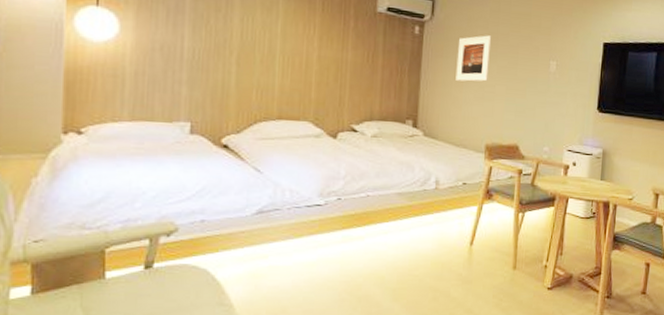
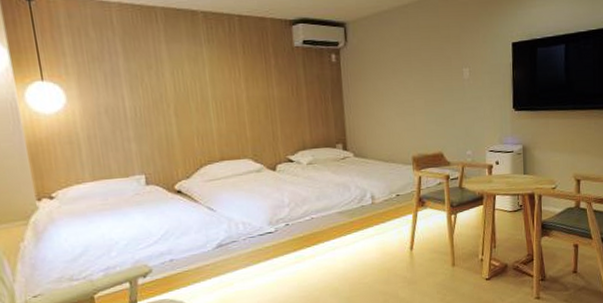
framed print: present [455,35,492,82] -> none [374,52,406,101]

